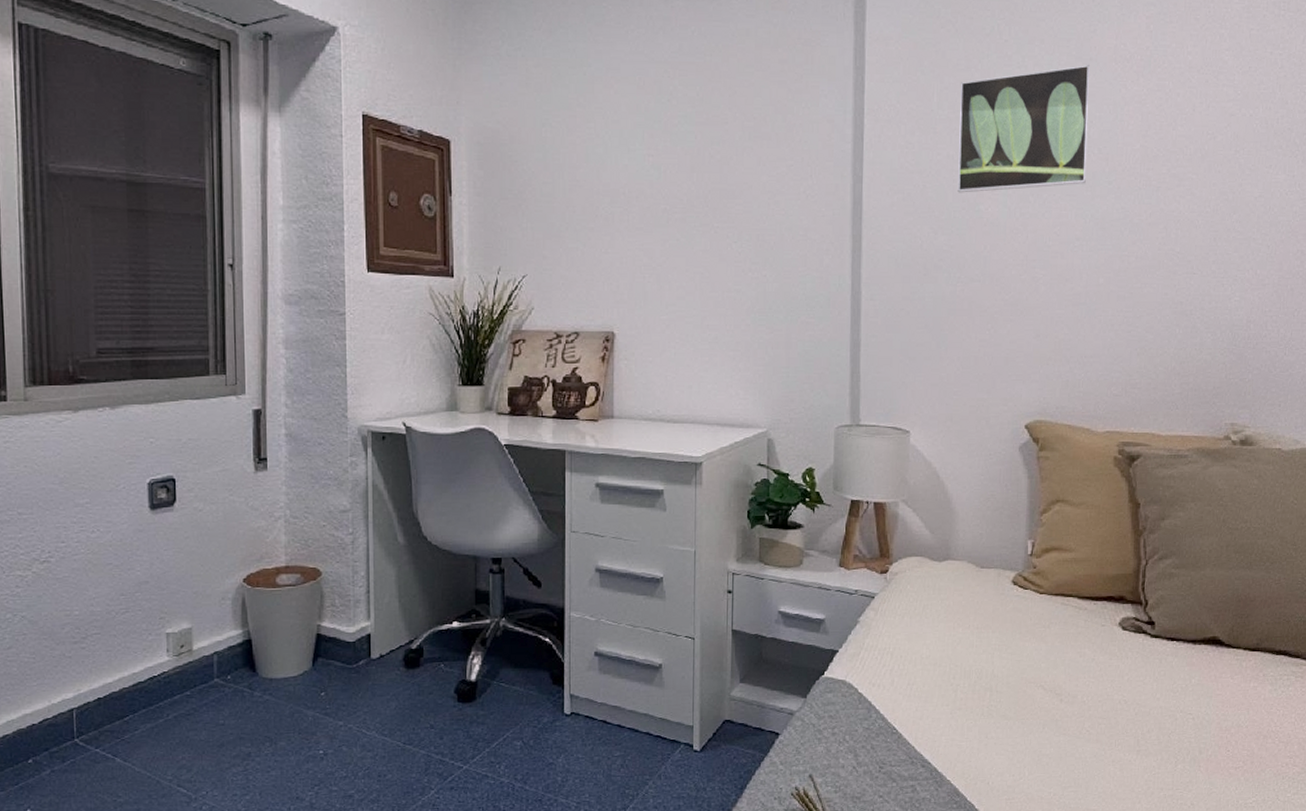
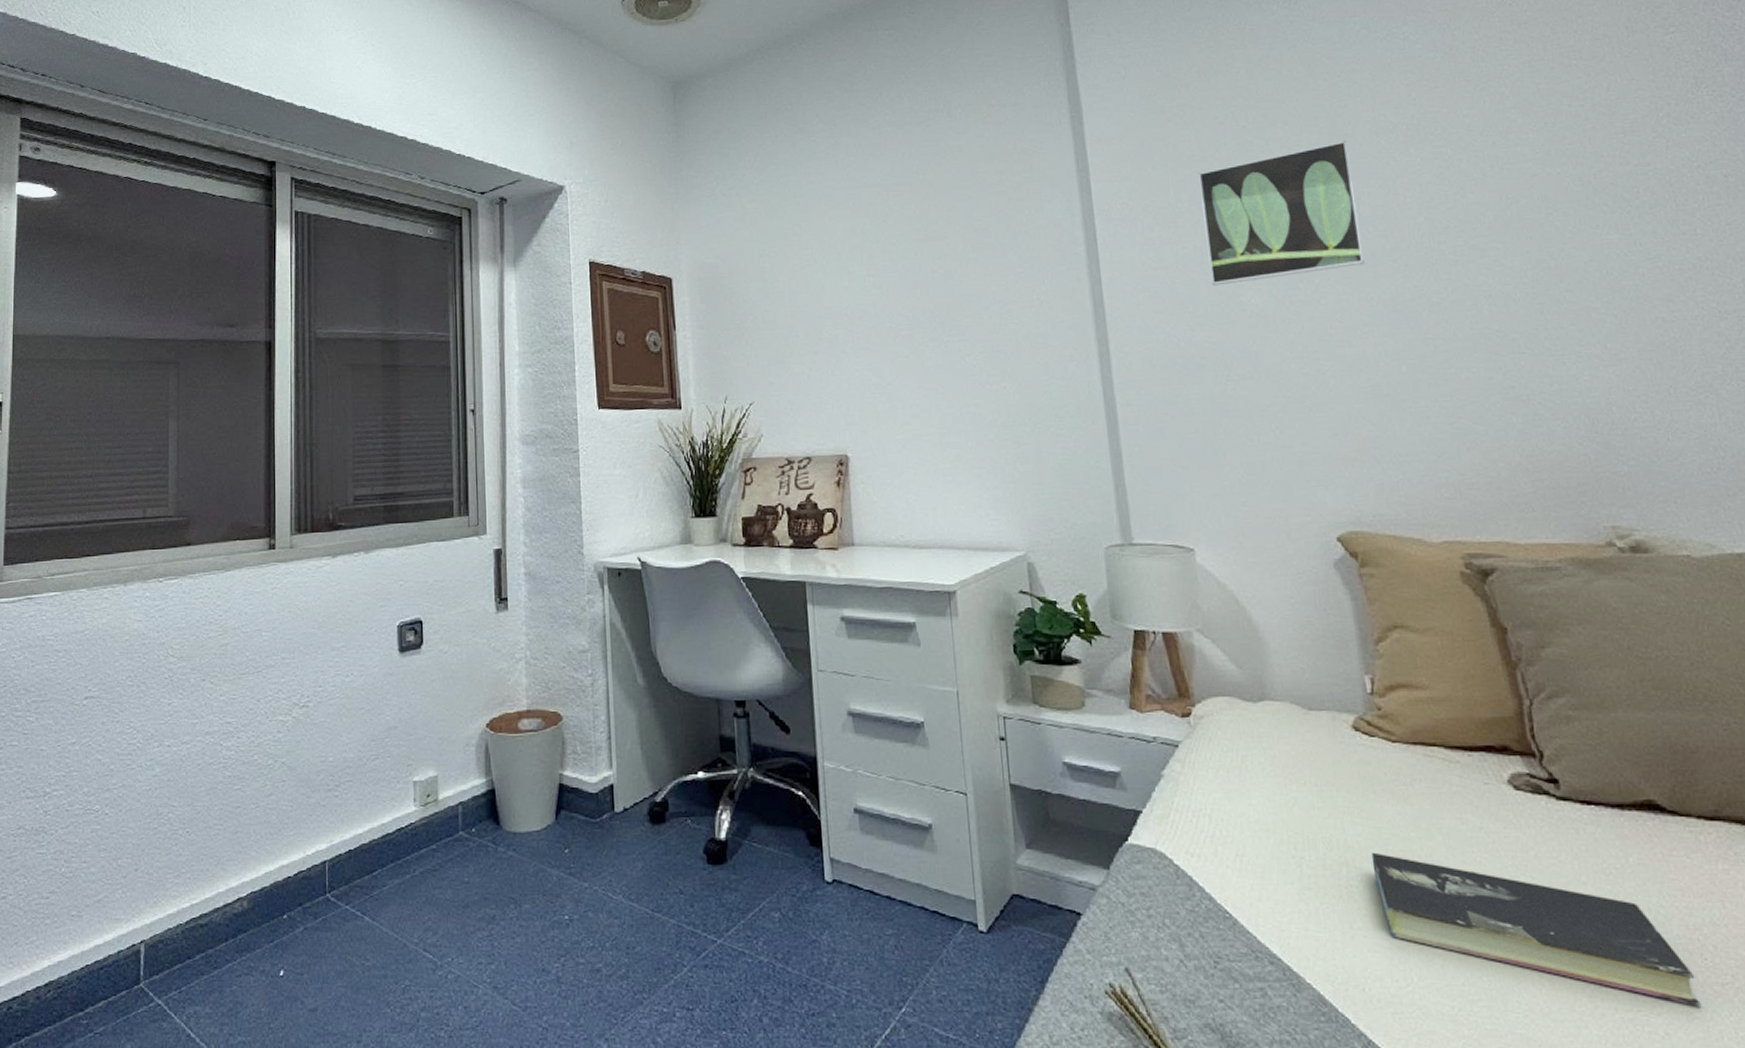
book: none [1009,679,1219,785] -> present [1371,852,1702,1007]

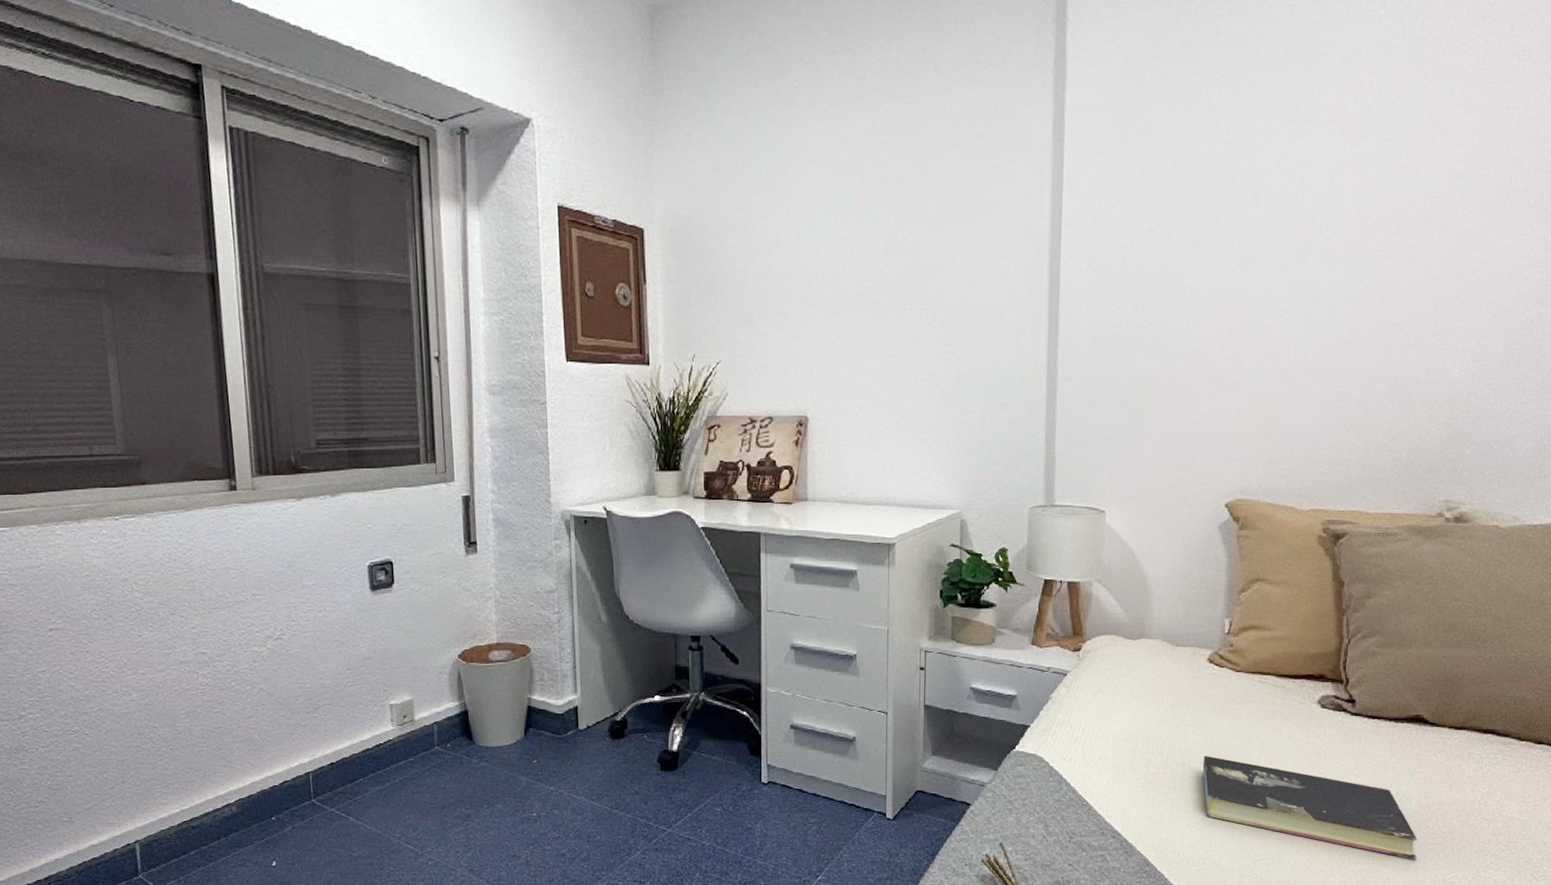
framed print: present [1197,139,1364,286] -> none [1160,127,1305,268]

